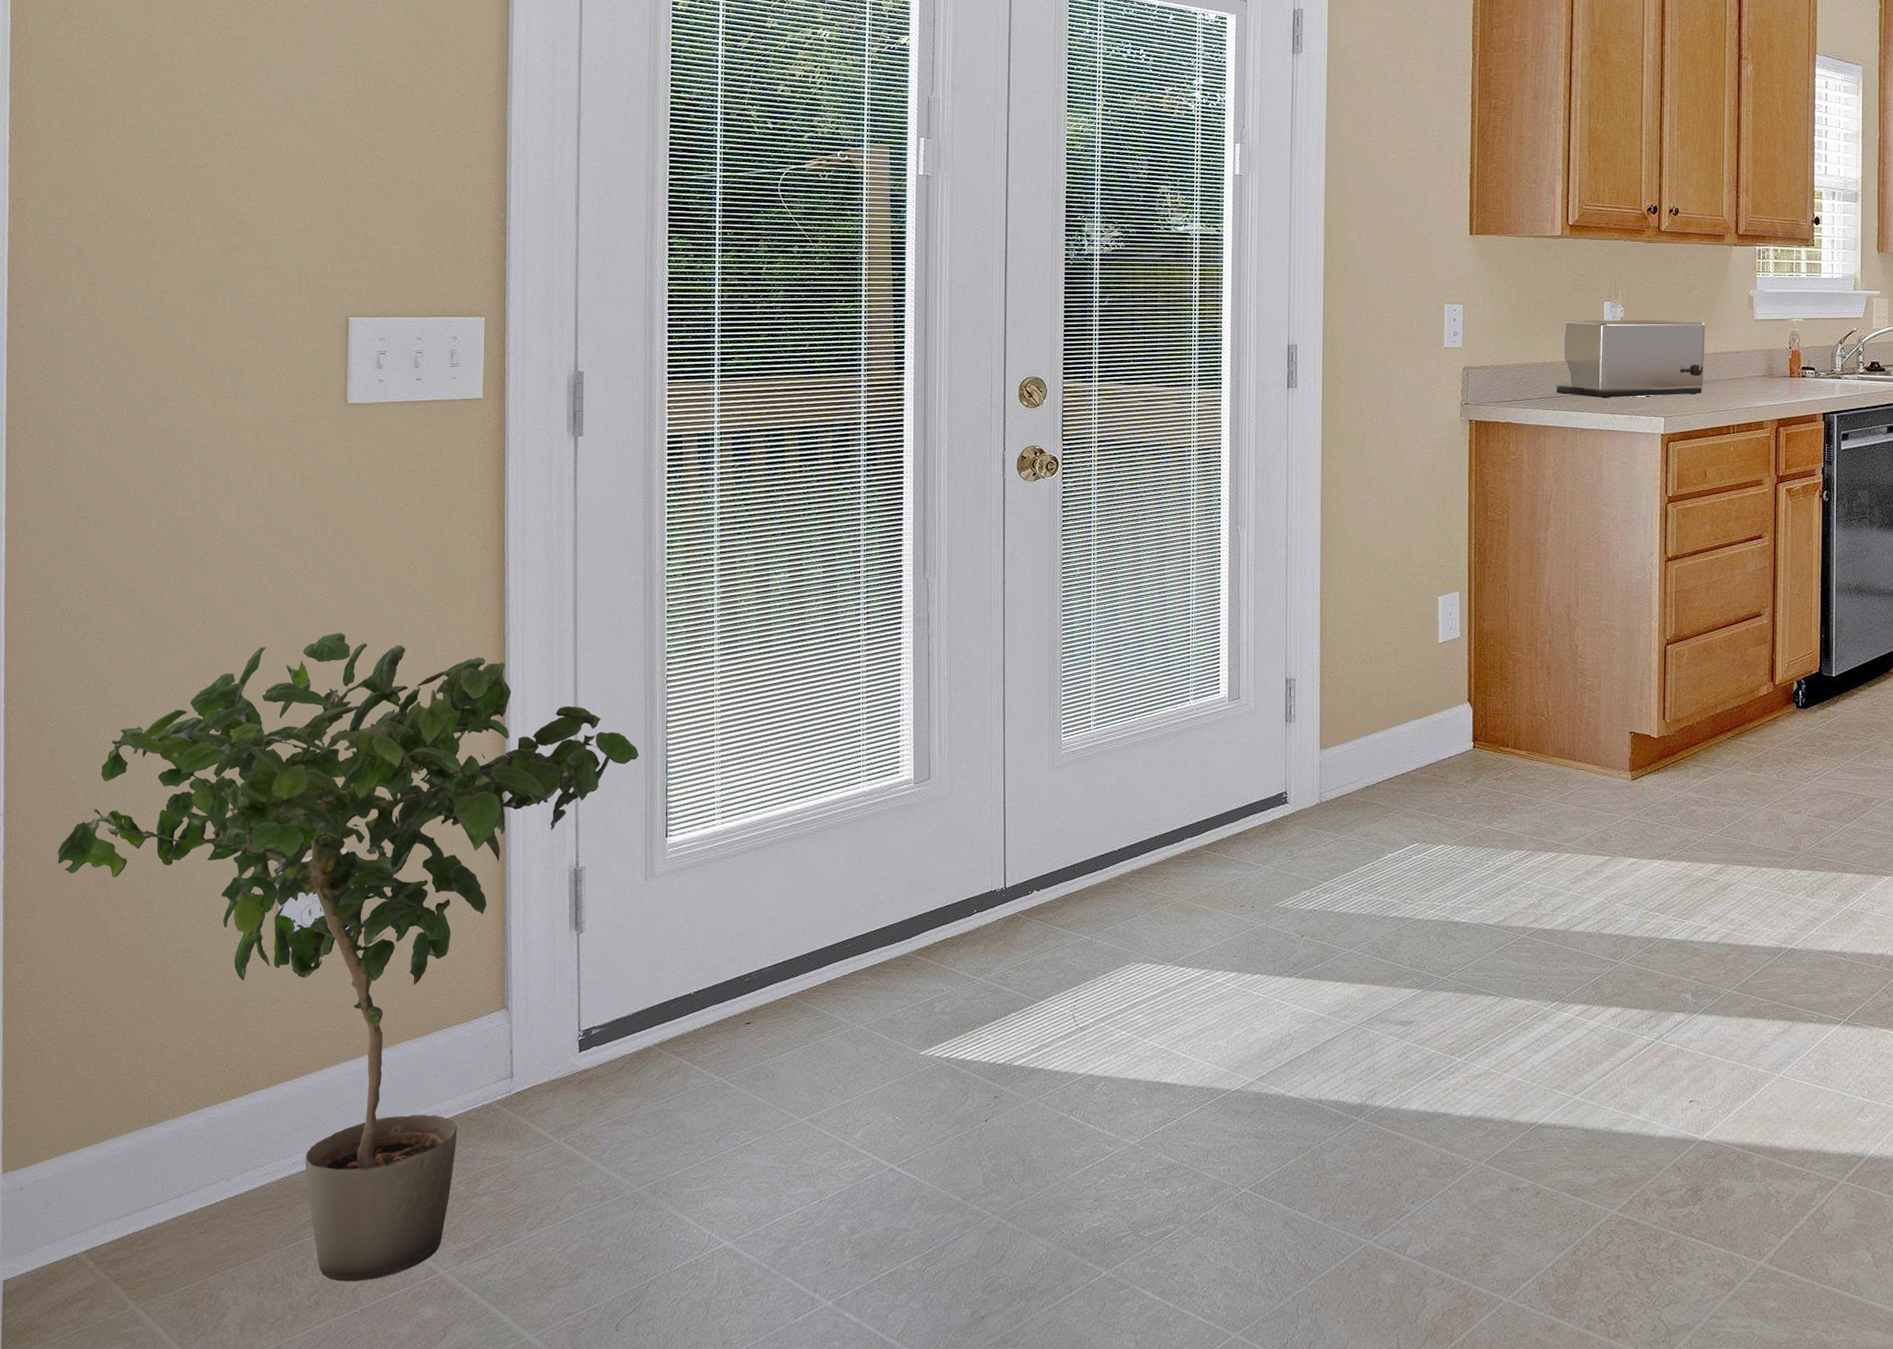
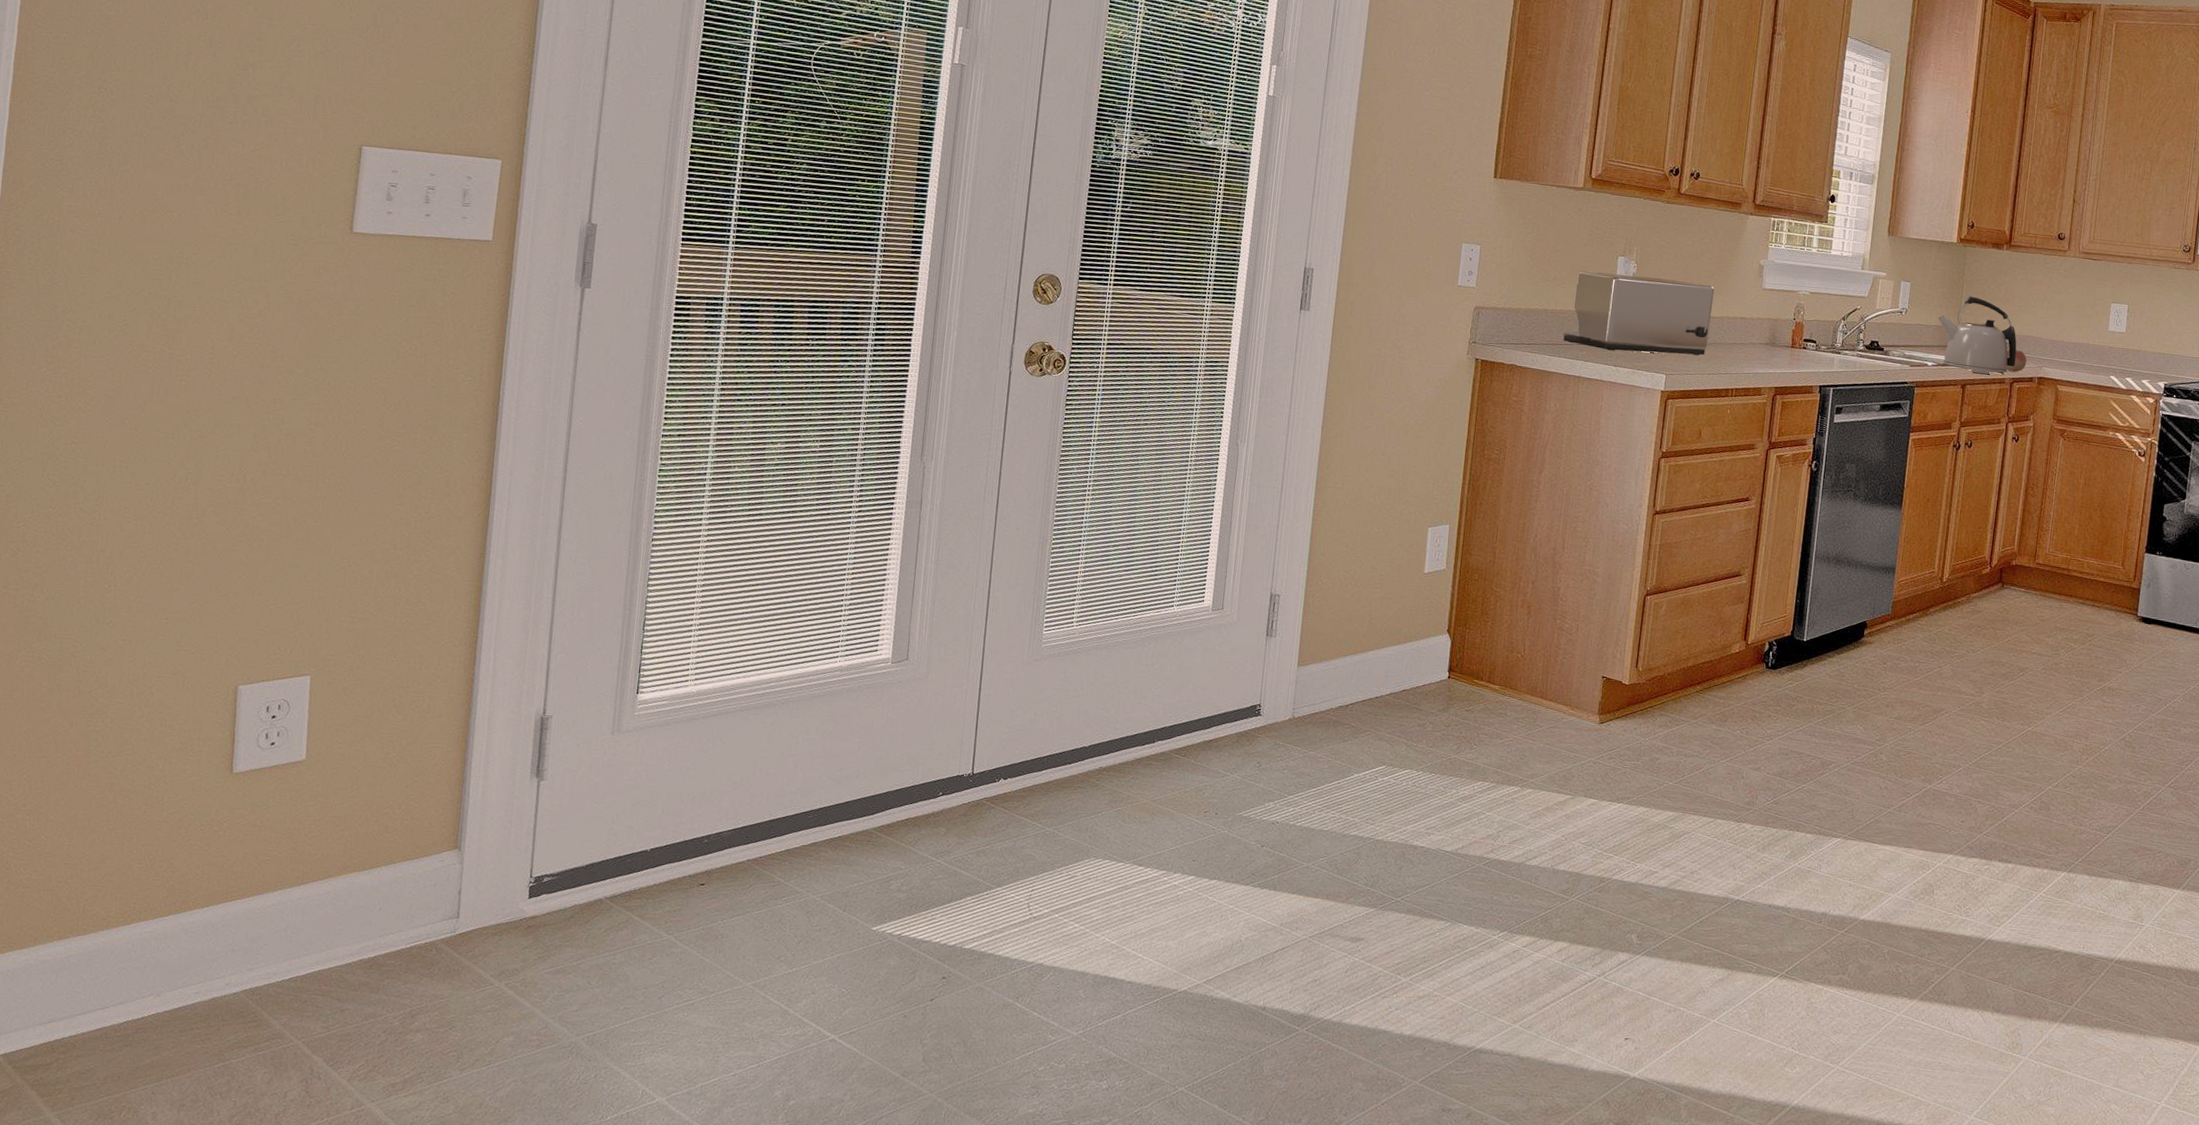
potted plant: present [58,633,640,1282] -> none [11,460,618,1107]

